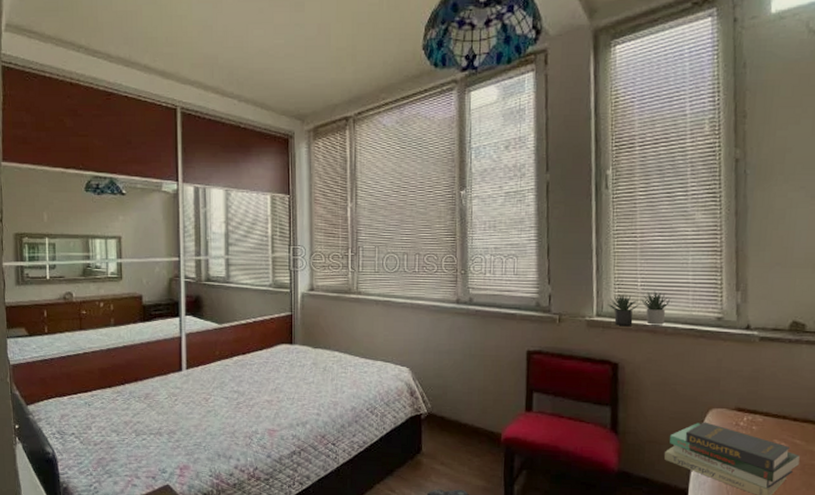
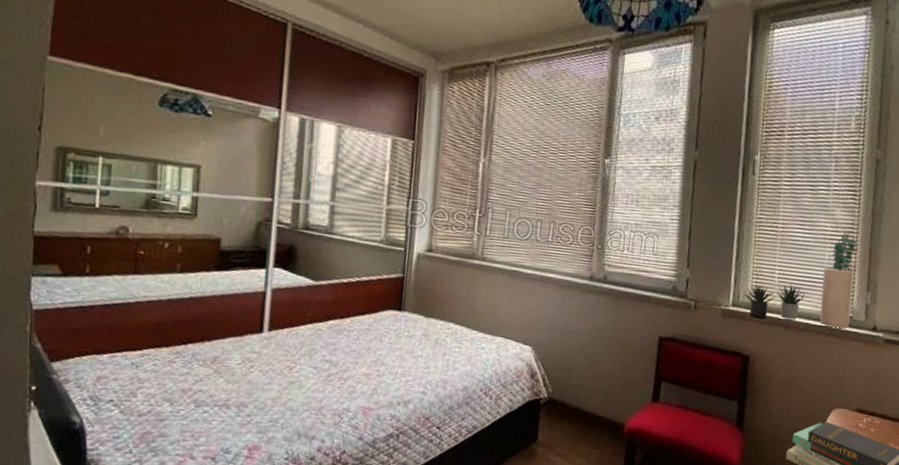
vase: none [687,232,721,330] -> present [819,230,857,329]

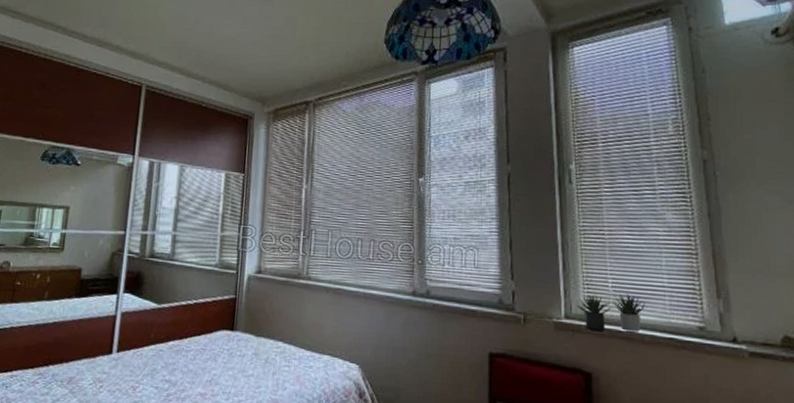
vase: present [819,230,857,329] -> none [663,233,703,341]

